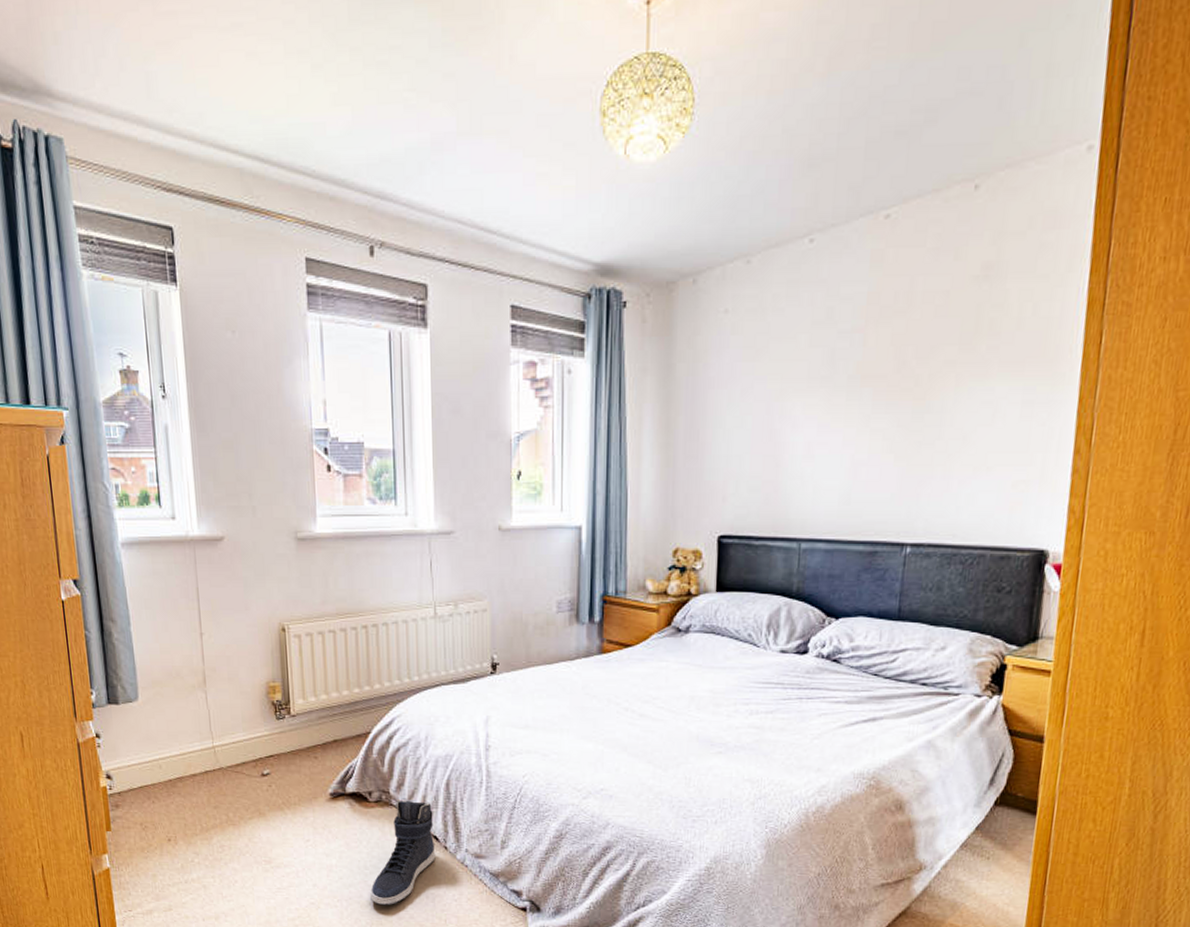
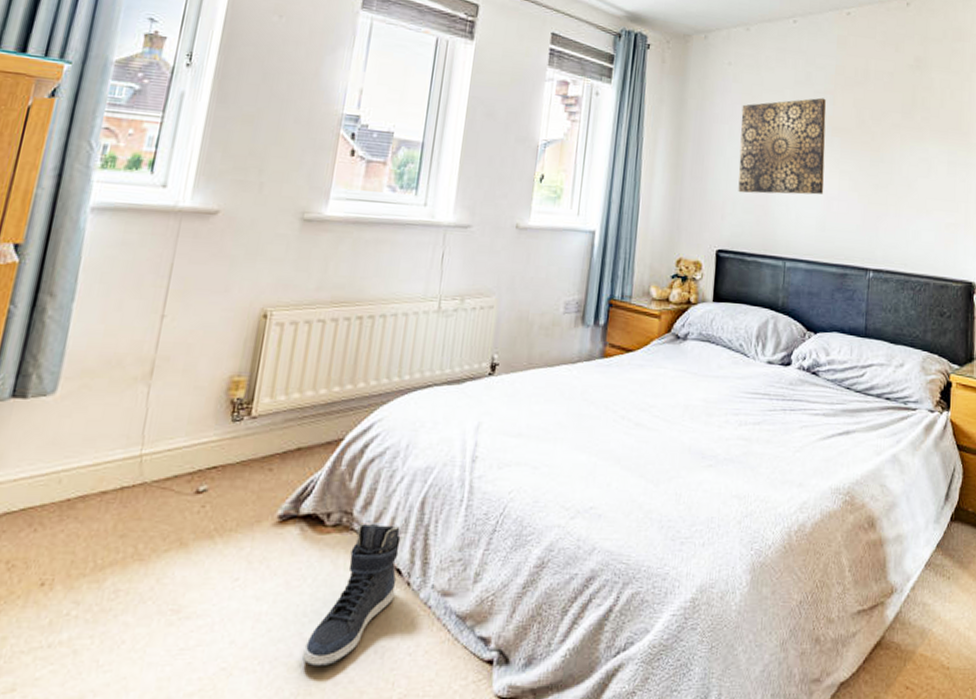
wall art: none [741,339,854,469] -> present [738,97,826,195]

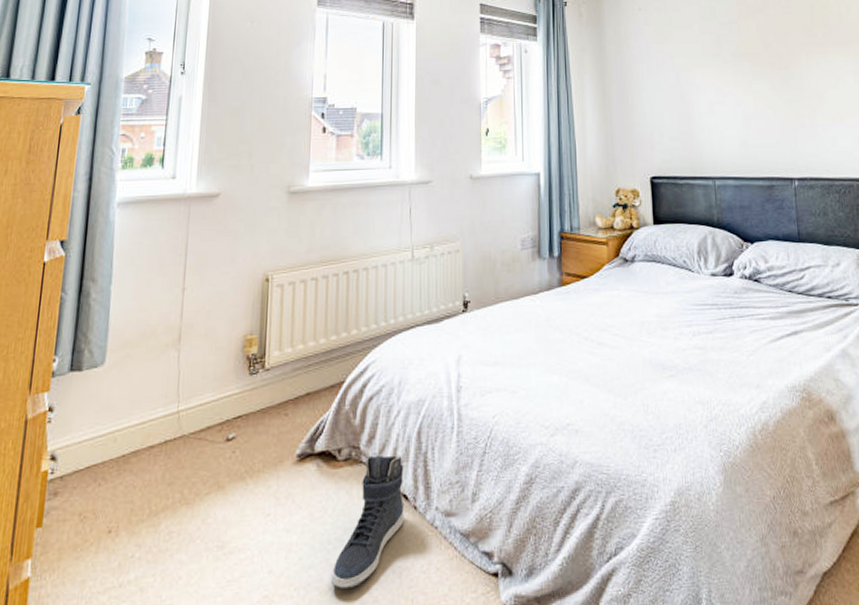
wall art: present [738,97,826,195] -> none [656,28,742,123]

